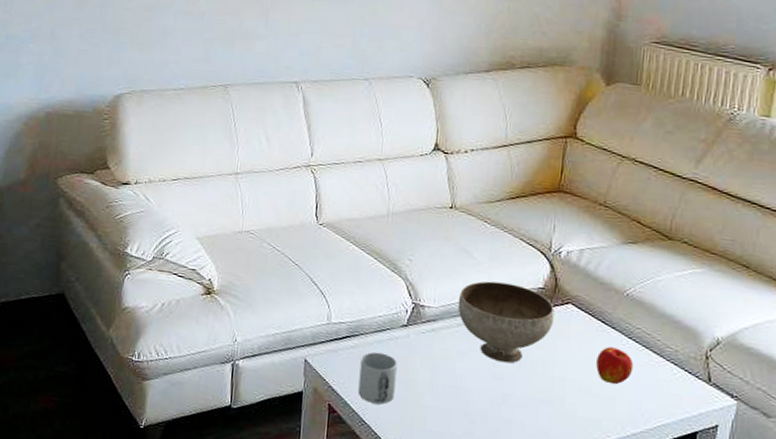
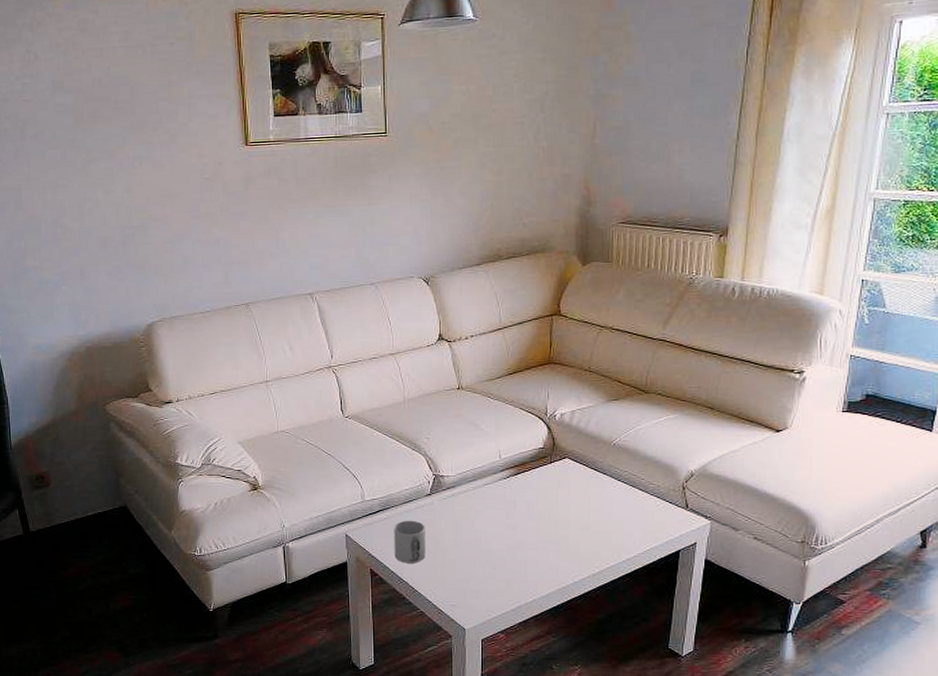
bowl: present [457,281,555,363] -> none [472,448,554,515]
apple: present [596,346,634,384] -> none [593,490,624,520]

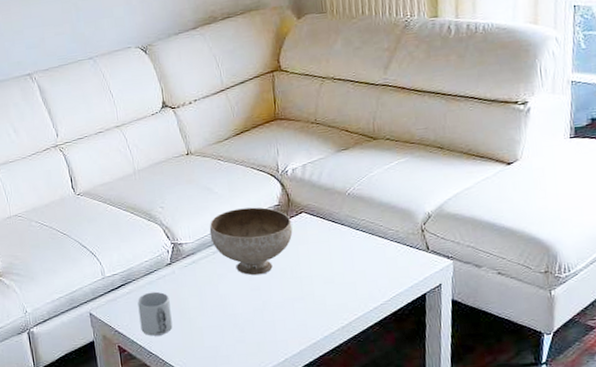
bowl: none [472,448,554,515] -> present [209,207,293,276]

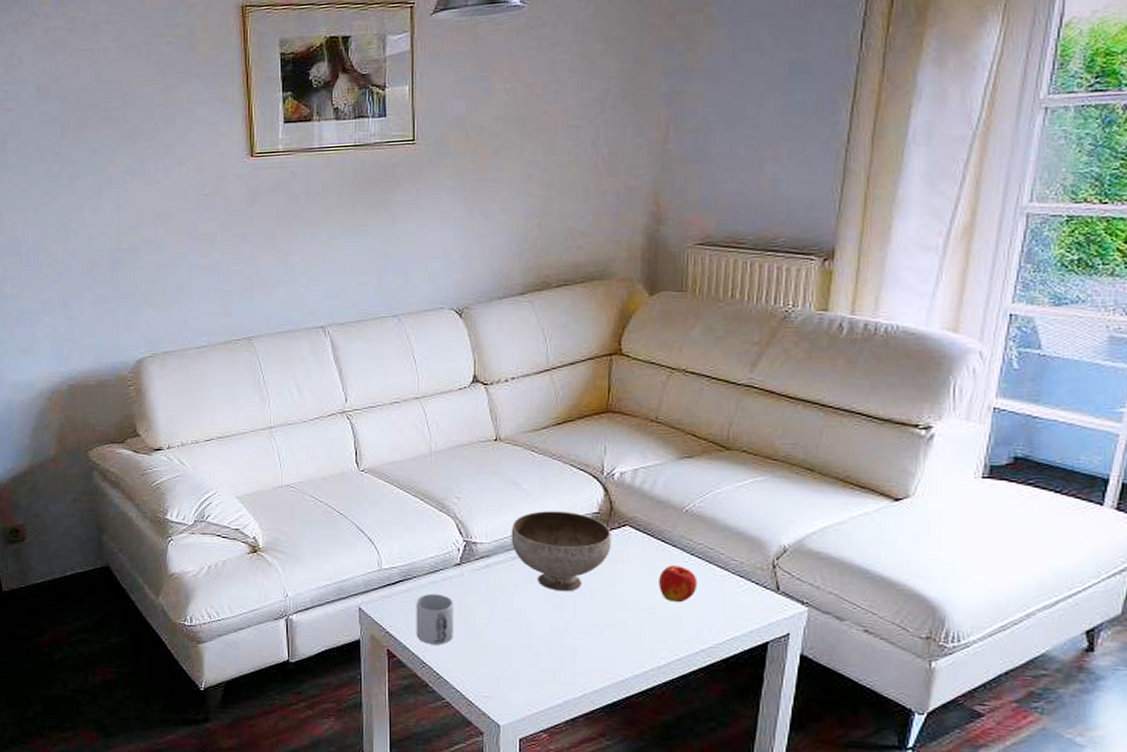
apple: none [334,240,365,271] -> present [659,565,698,602]

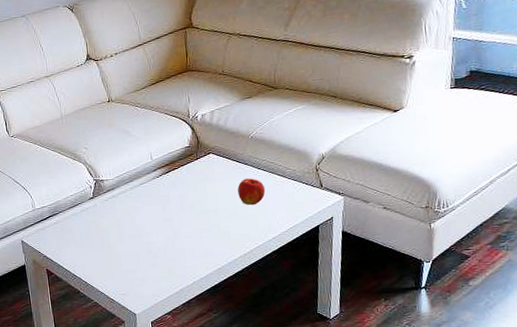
mug: present [416,593,453,645] -> none [63,222,94,261]
bowl: present [511,511,612,592] -> none [127,148,202,209]

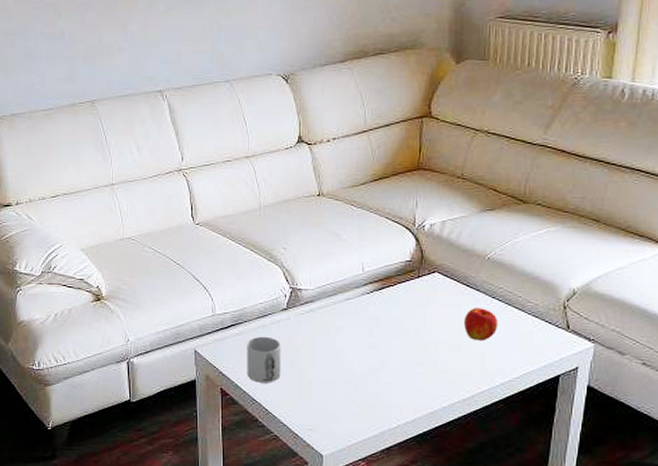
mug: none [63,222,94,261] -> present [247,336,281,383]

